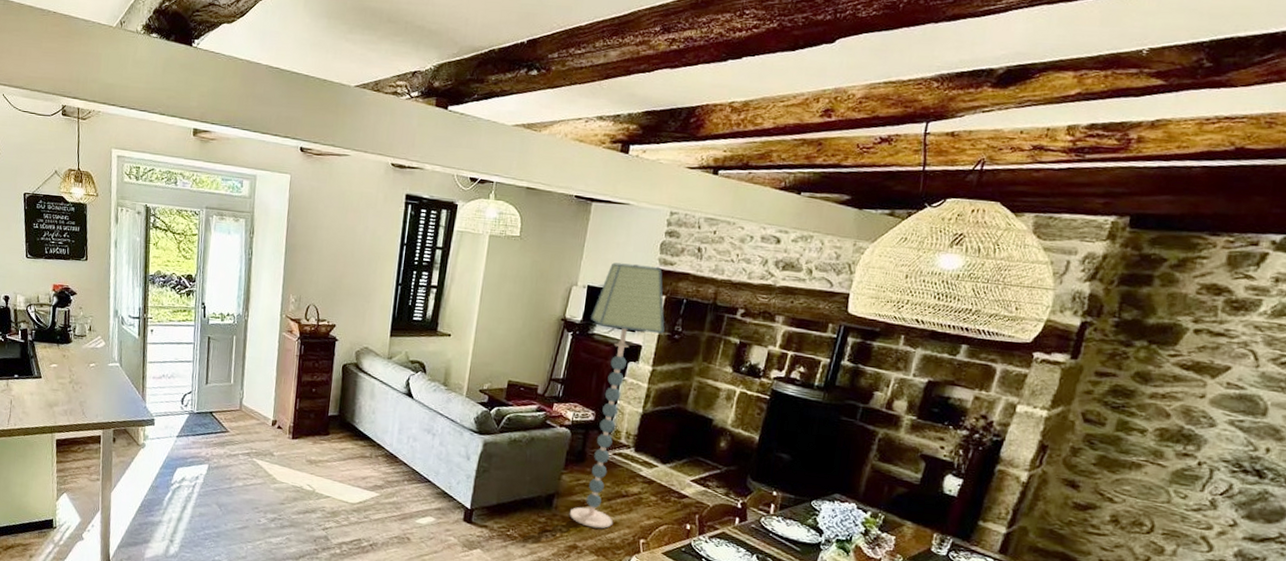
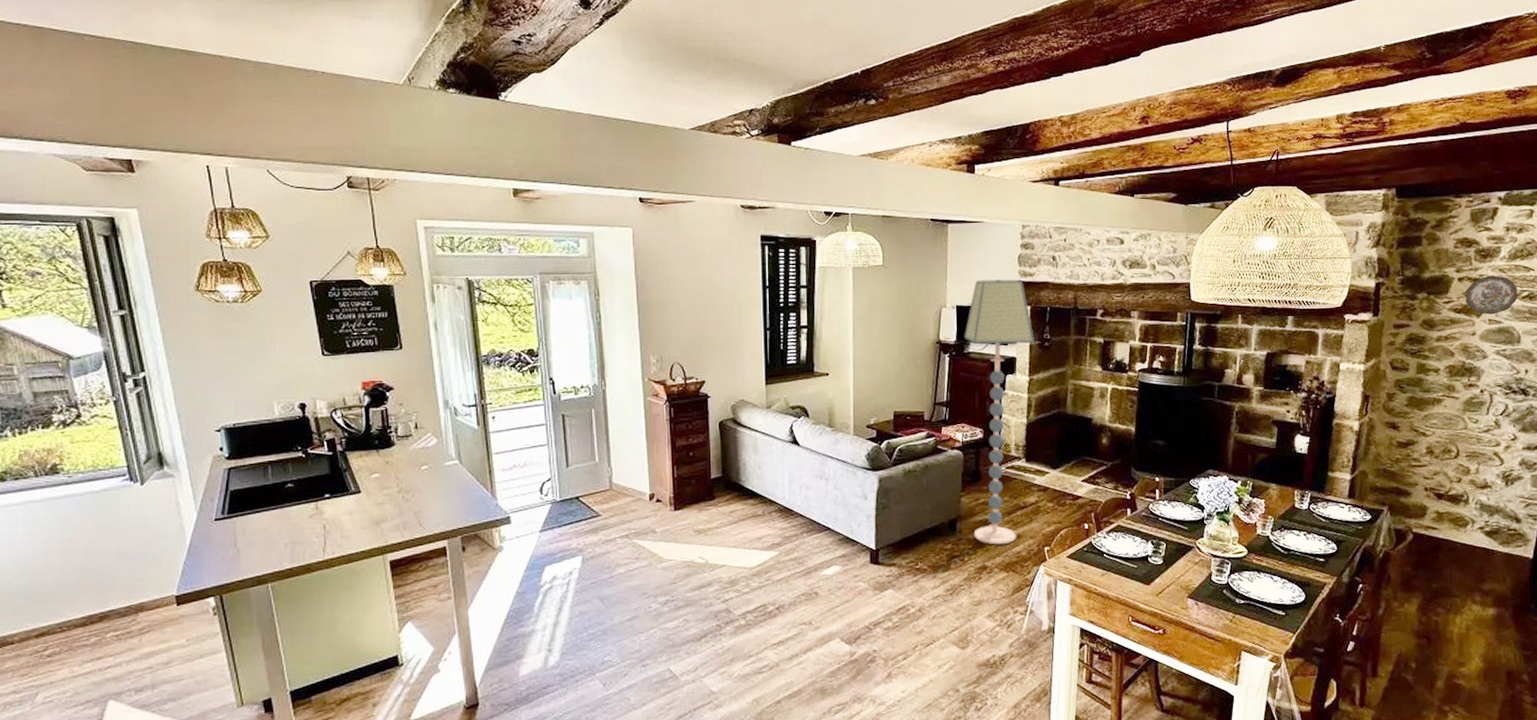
decorative plate: none [1199,331,1276,378] -> present [1465,275,1518,315]

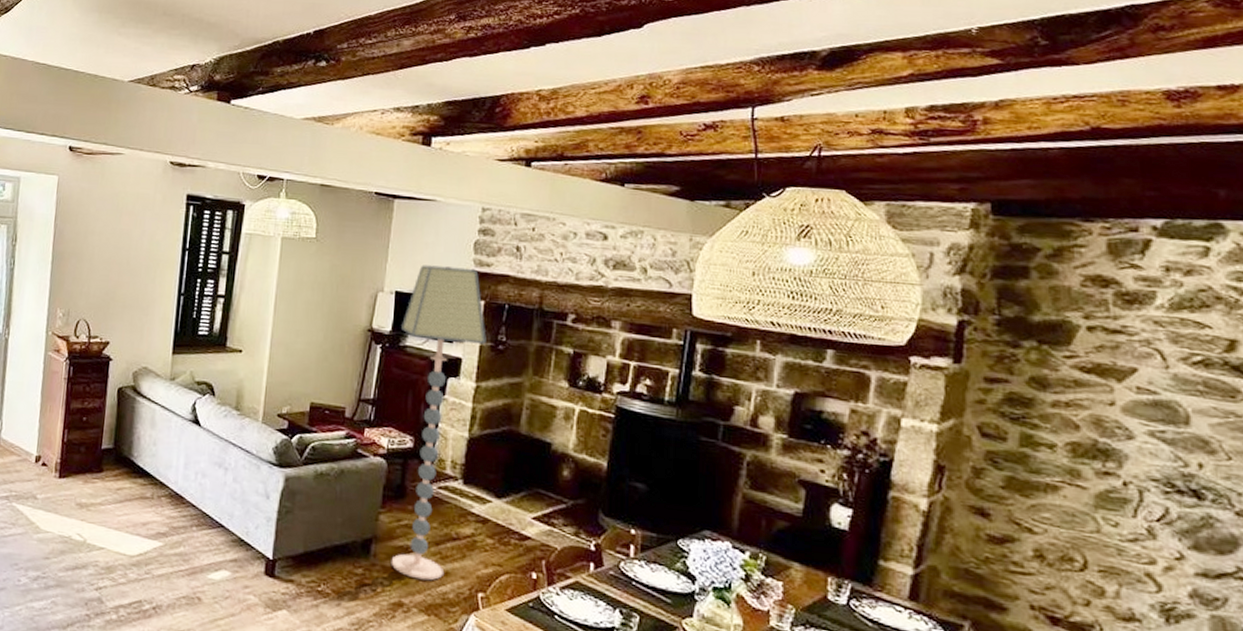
decorative plate: present [1465,275,1518,315] -> none [1098,327,1185,382]

